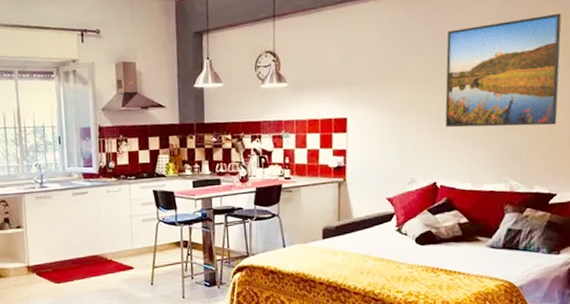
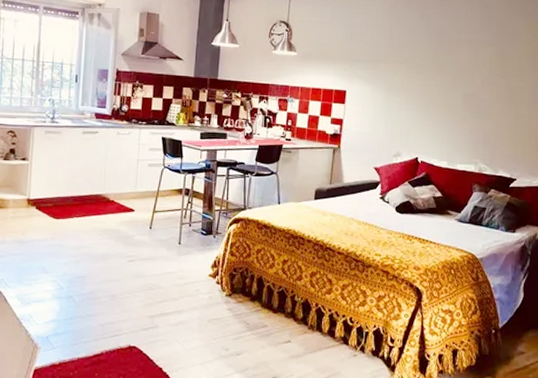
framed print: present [445,13,562,128] -> none [430,23,530,119]

